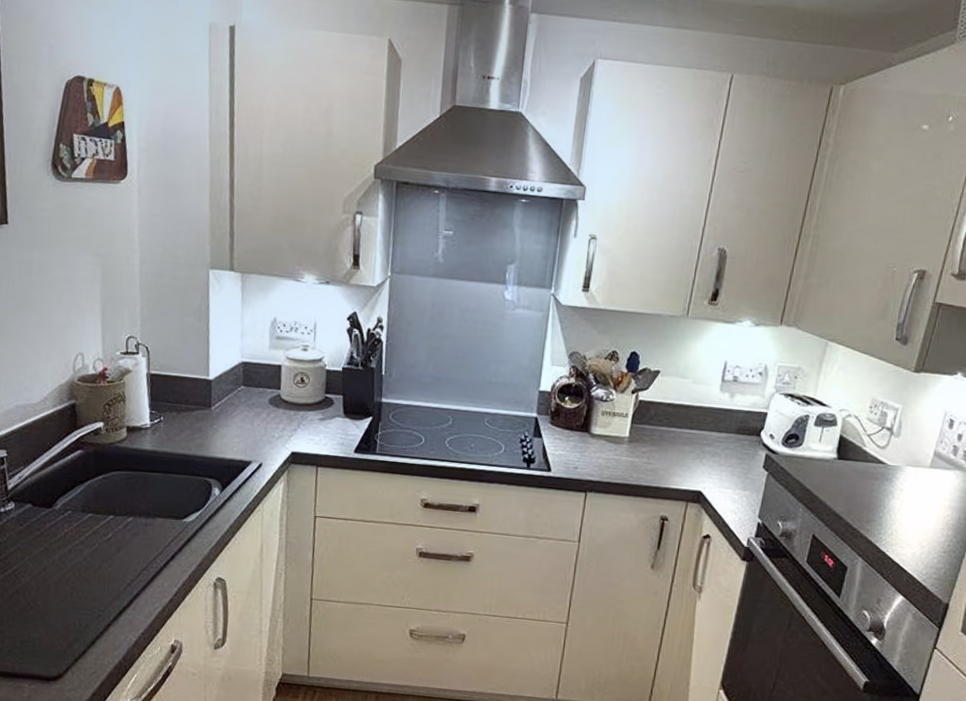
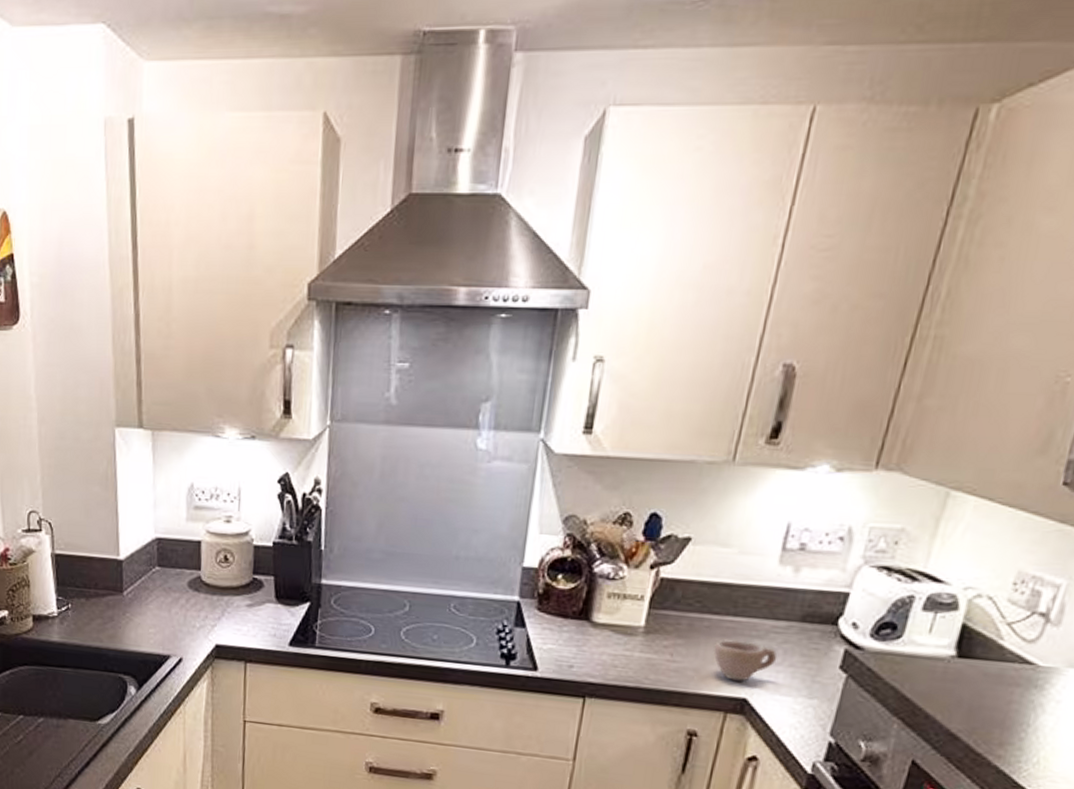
cup: none [678,447,721,478] -> present [714,640,778,681]

